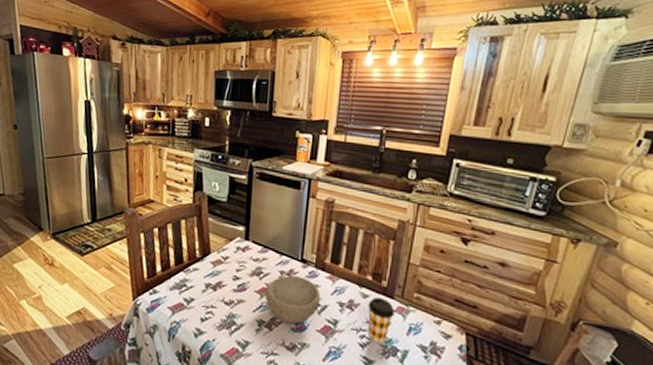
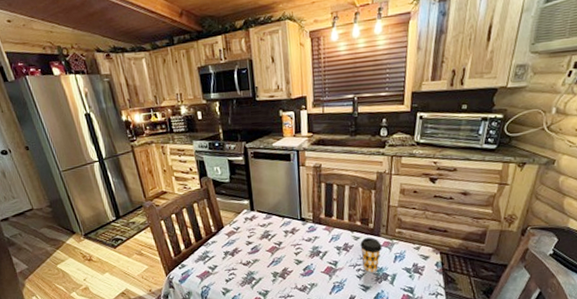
bowl: present [264,275,321,325] -> none [274,232,321,271]

